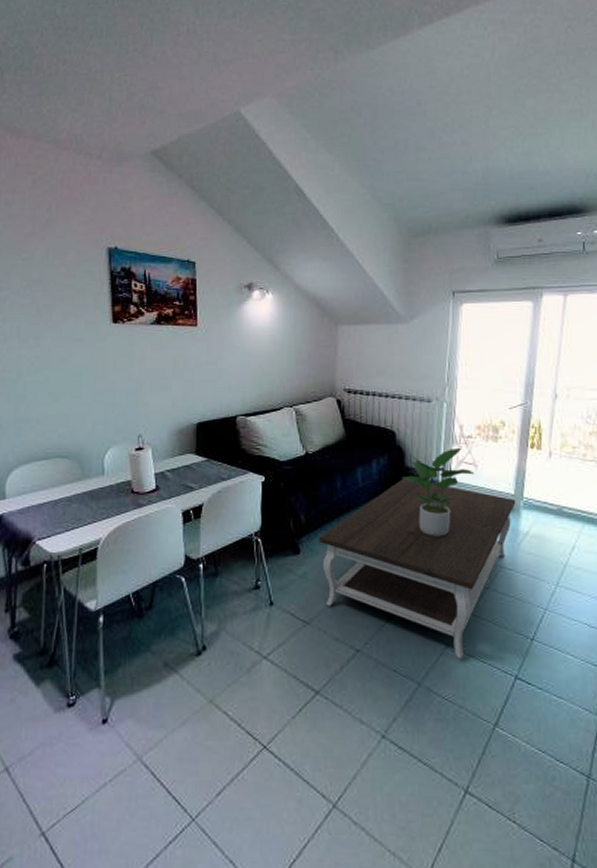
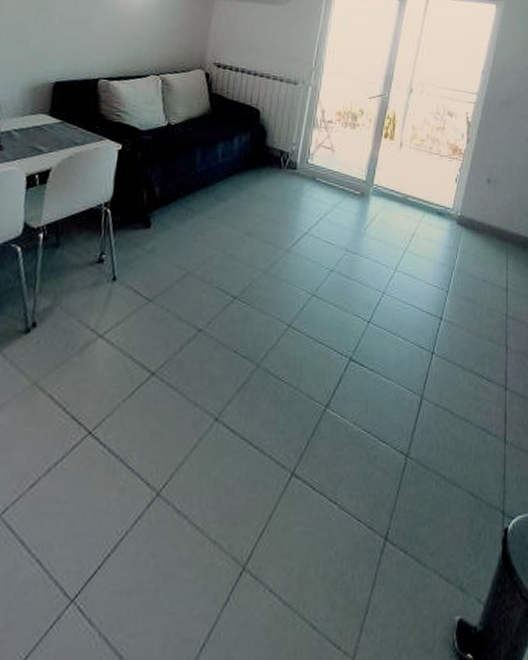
coffee table: present [319,478,516,659] -> none [171,157,367,340]
potted plant: present [402,447,475,536] -> none [261,131,332,218]

